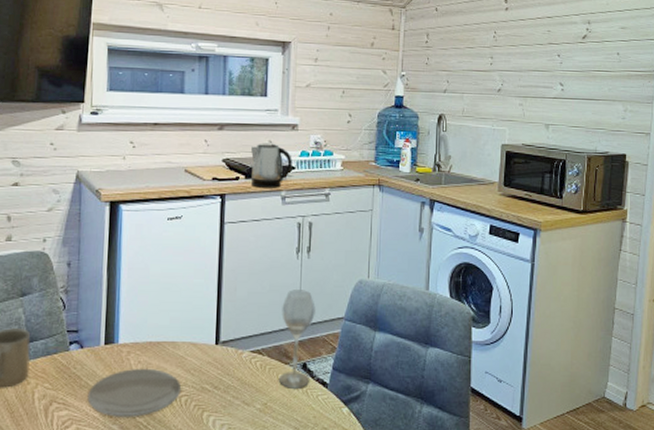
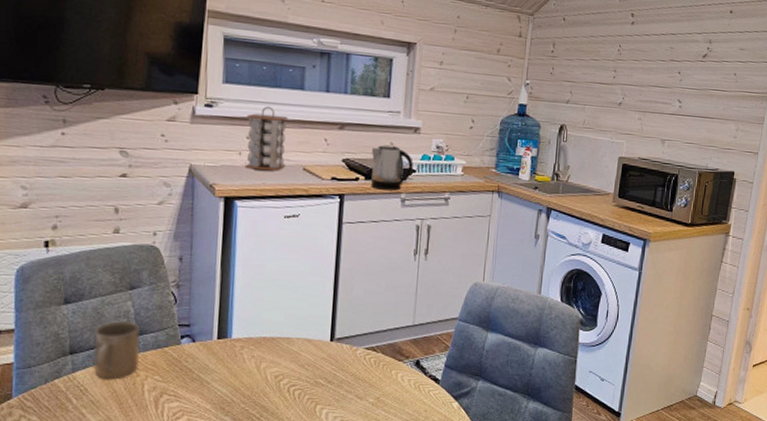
plate: present [87,368,182,419] -> none [199,362,295,410]
spice rack: none [129,111,169,174] -> present [244,106,288,172]
wineglass: present [279,290,315,388] -> none [392,290,431,384]

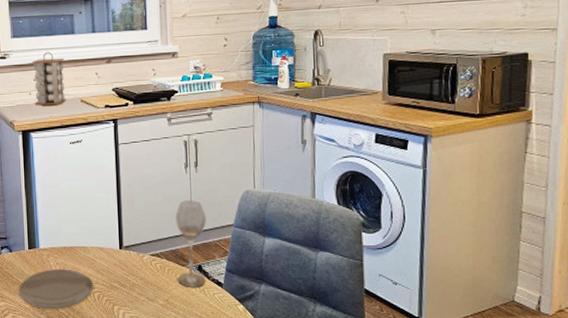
plate: none [199,362,295,410] -> present [19,268,94,310]
kettle: present [370,144,413,192] -> none [137,71,175,113]
wineglass: none [392,290,431,384] -> present [175,200,206,287]

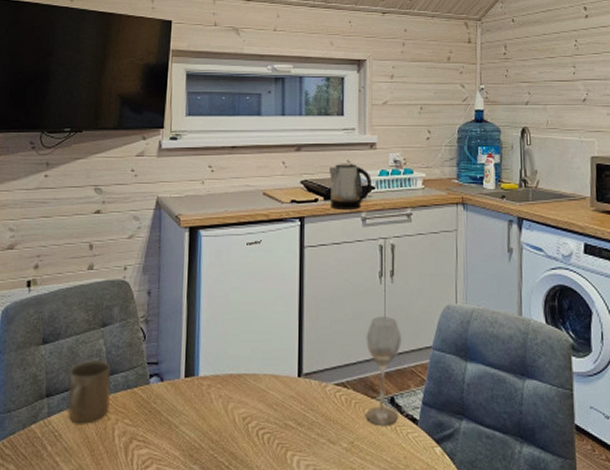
plate: present [19,268,94,310] -> none [167,402,264,458]
spice rack: present [32,51,67,106] -> none [207,134,247,198]
kettle: none [137,71,175,113] -> present [329,163,372,211]

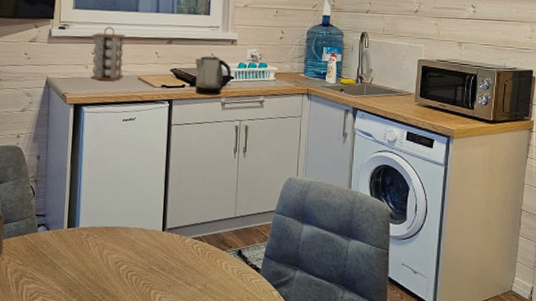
spice rack: none [207,134,247,198] -> present [90,26,125,81]
wineglass: present [366,317,401,425] -> none [217,185,250,272]

